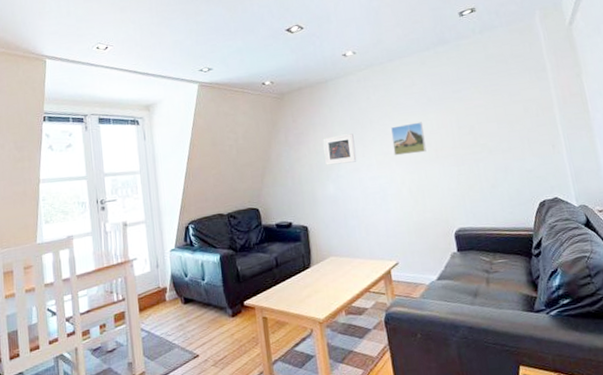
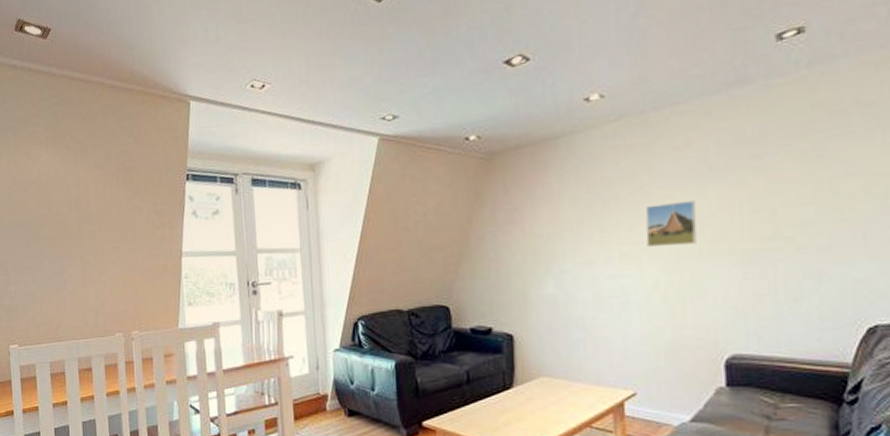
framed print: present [322,133,357,166] -> none [544,213,591,255]

